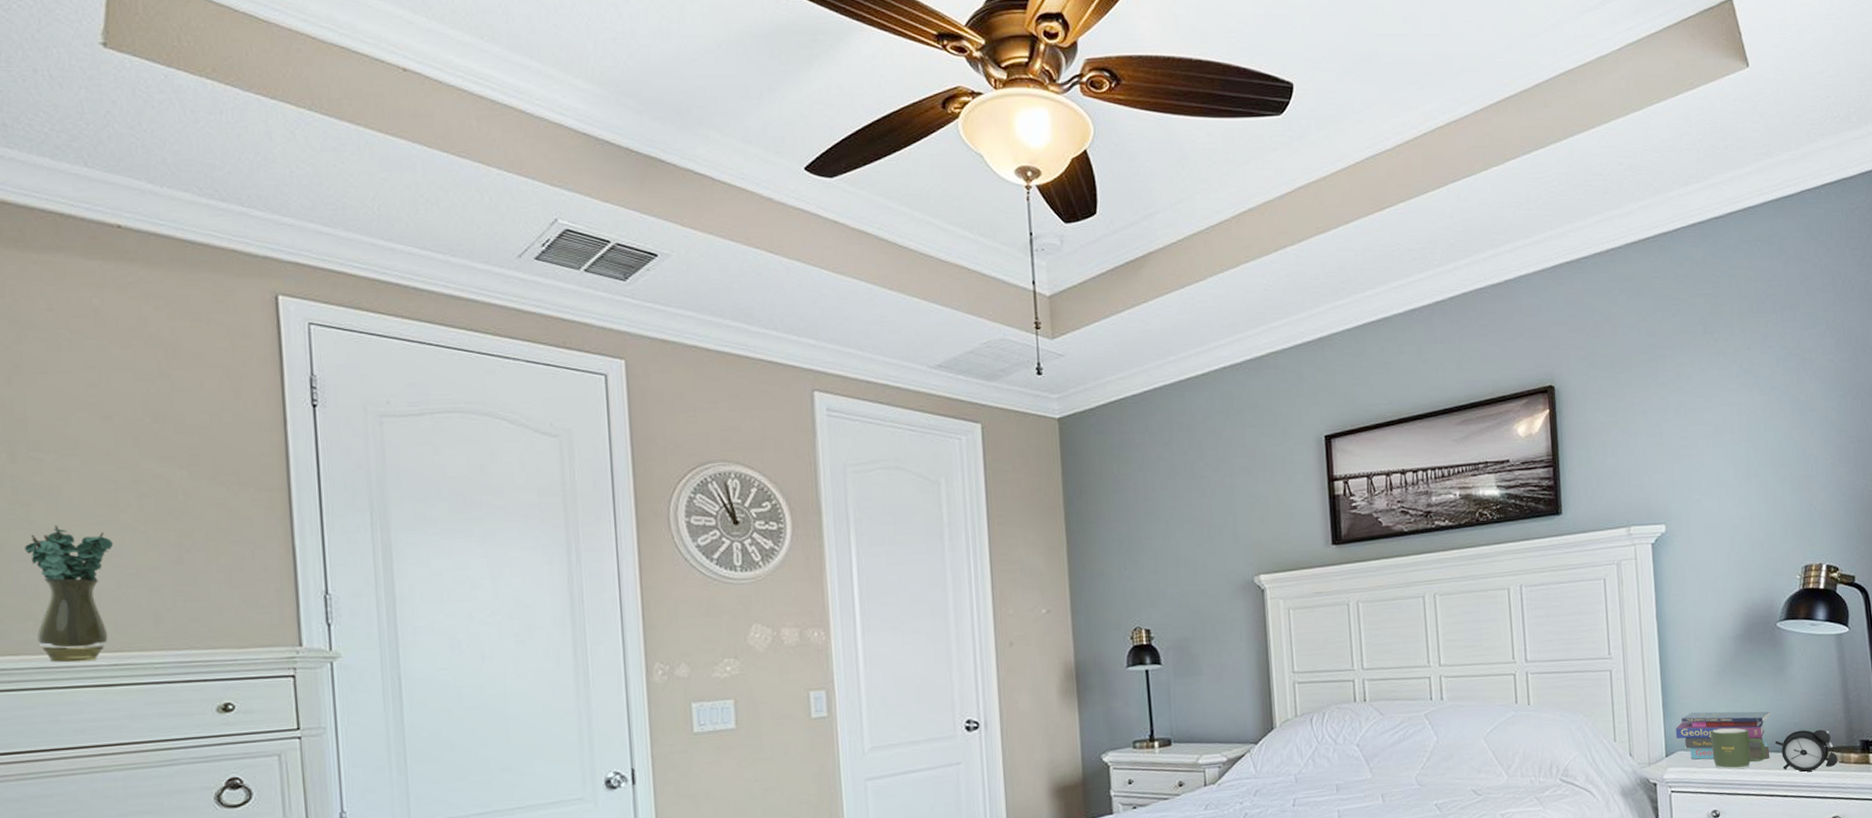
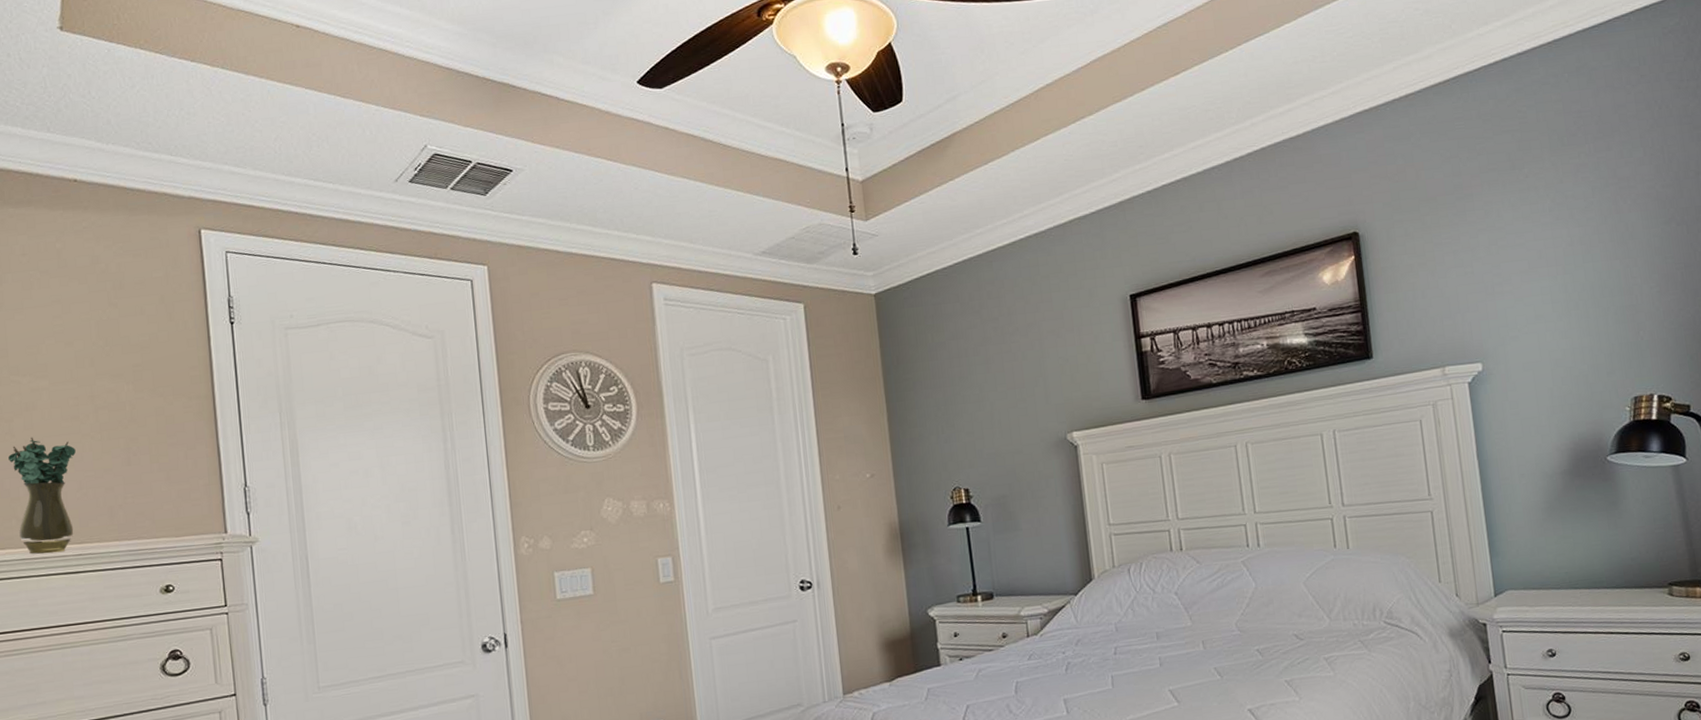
books: present [1675,711,1771,760] -> none [1503,547,1608,599]
mug: present [1710,728,1766,770] -> none [1541,565,1603,608]
alarm clock: present [1774,729,1840,772] -> none [1611,563,1685,608]

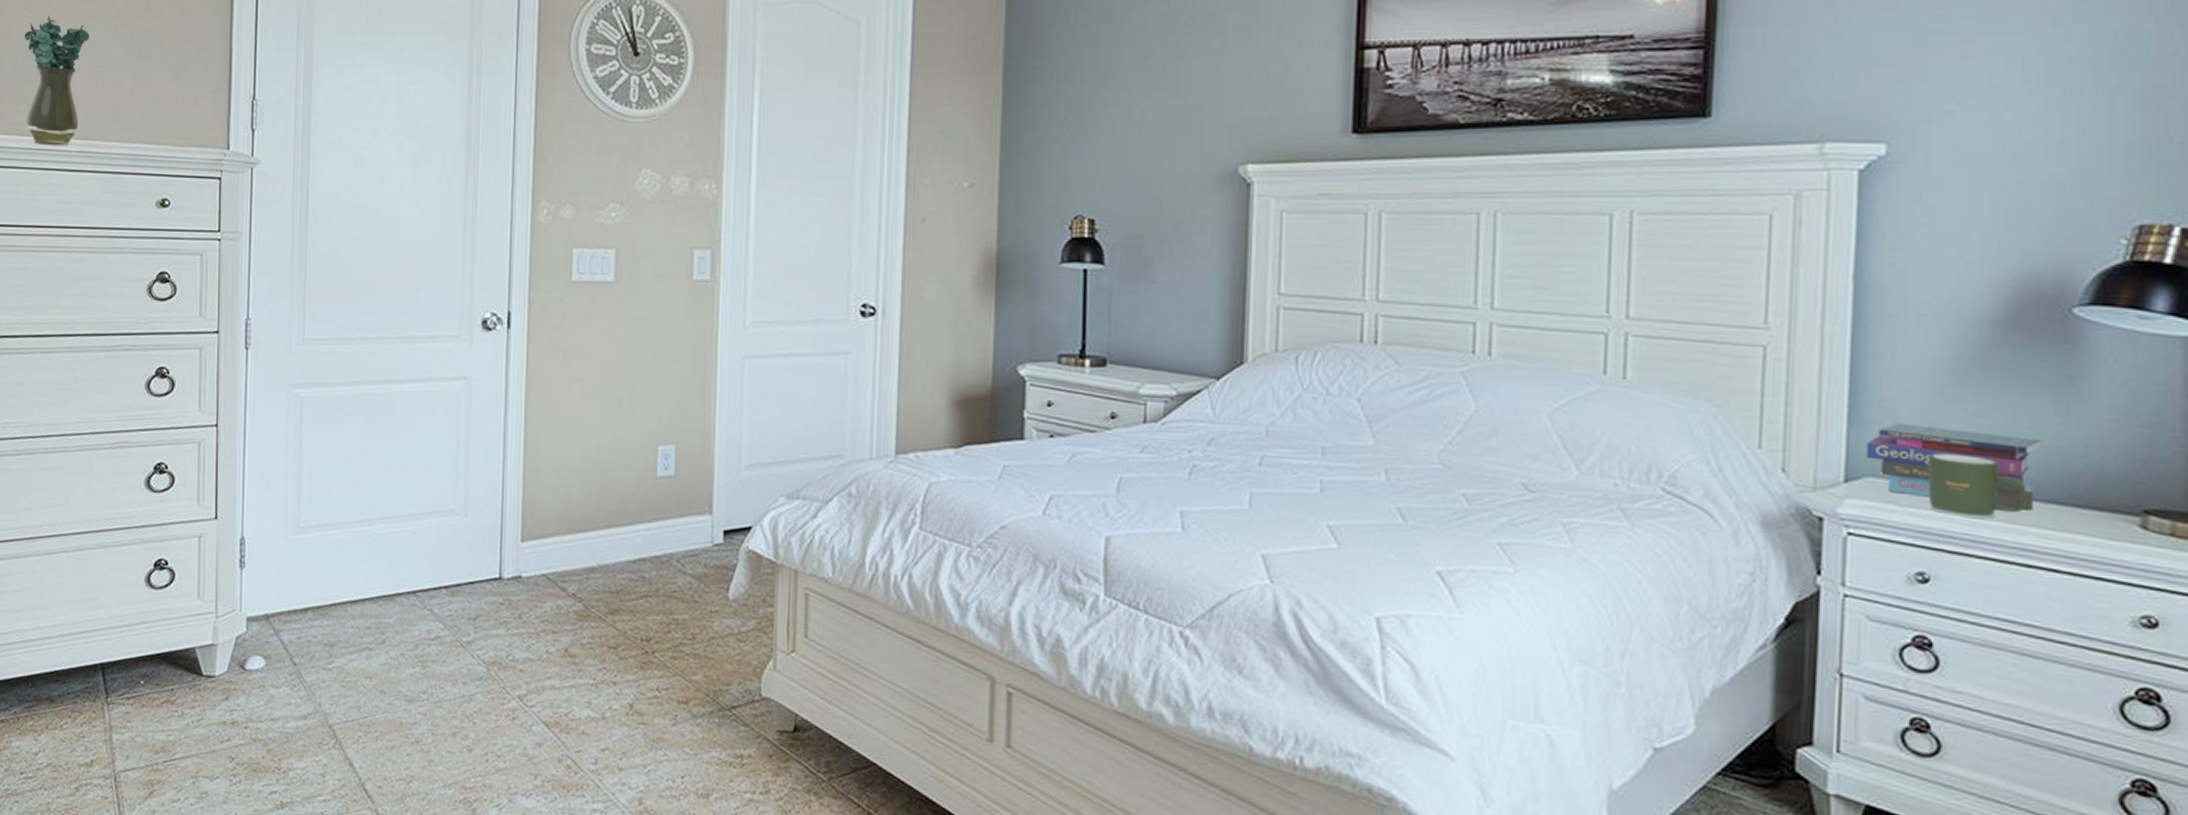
books: none [1503,547,1608,599] -> present [1866,422,2043,511]
mug: none [1541,565,1603,608] -> present [1927,453,2027,519]

